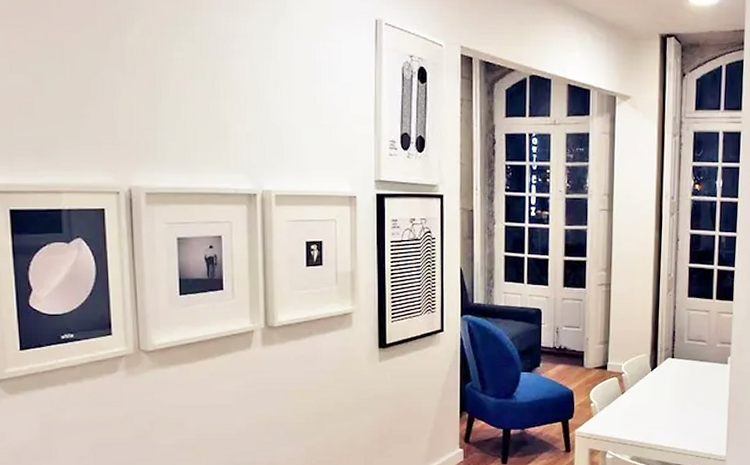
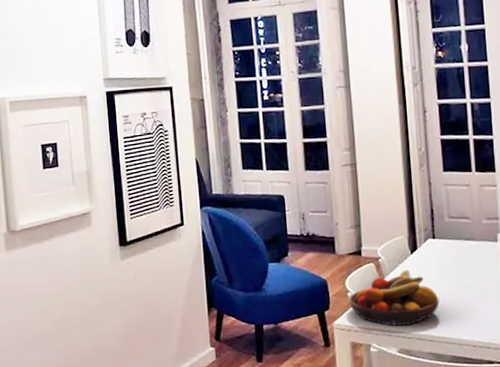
fruit bowl: none [591,385,672,436] -> present [348,269,440,326]

